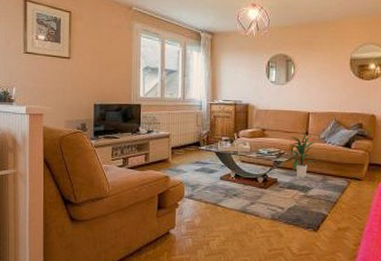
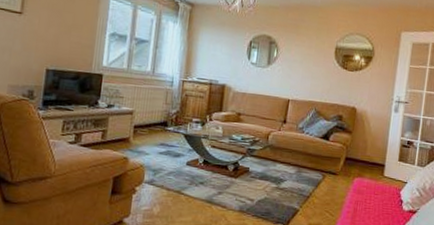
indoor plant: present [288,134,317,178] -> none [264,121,294,169]

